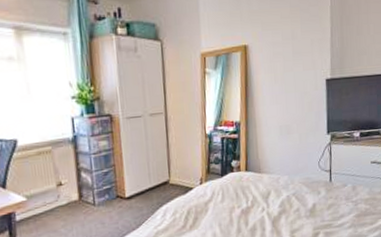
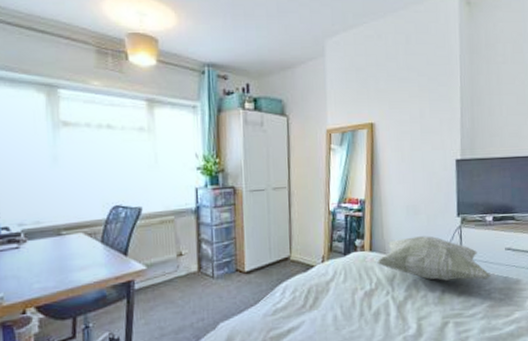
decorative pillow: none [253,153,357,195] -> present [377,235,491,281]

